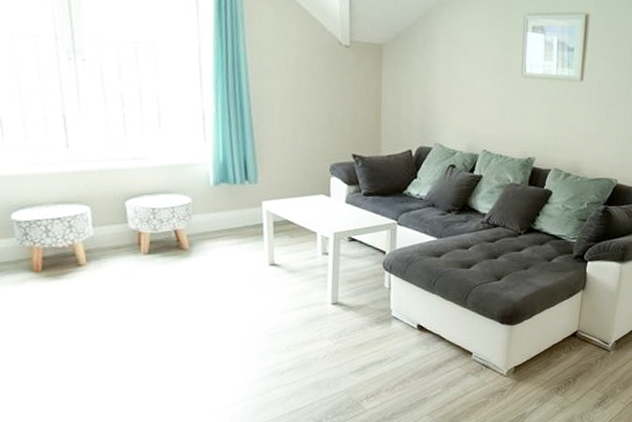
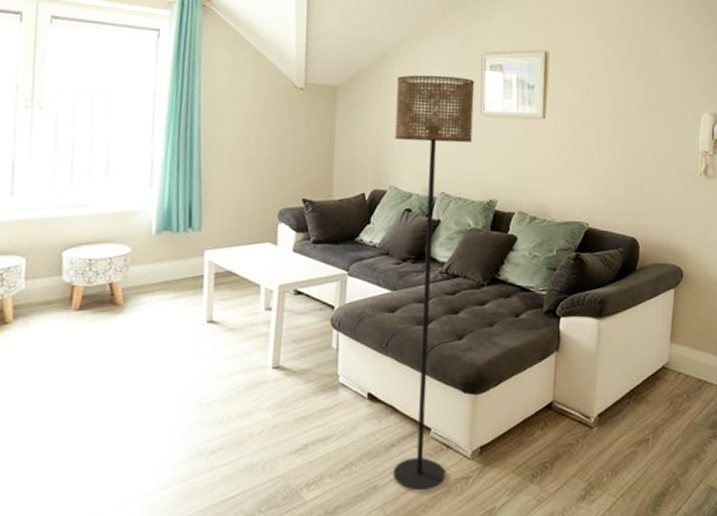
floor lamp: none [439,35,517,401] -> present [393,75,475,491]

